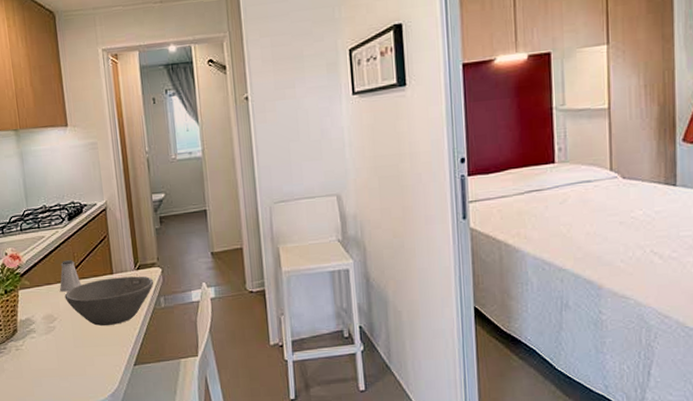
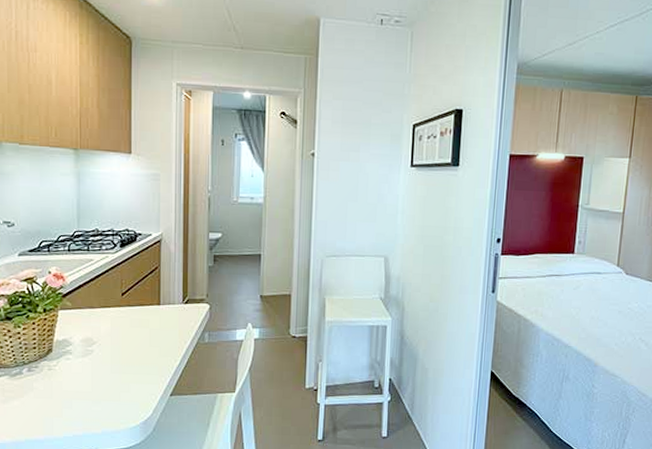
saltshaker: present [60,260,82,292] -> none [103,286,126,317]
bowl: present [64,276,154,326] -> none [107,308,201,355]

